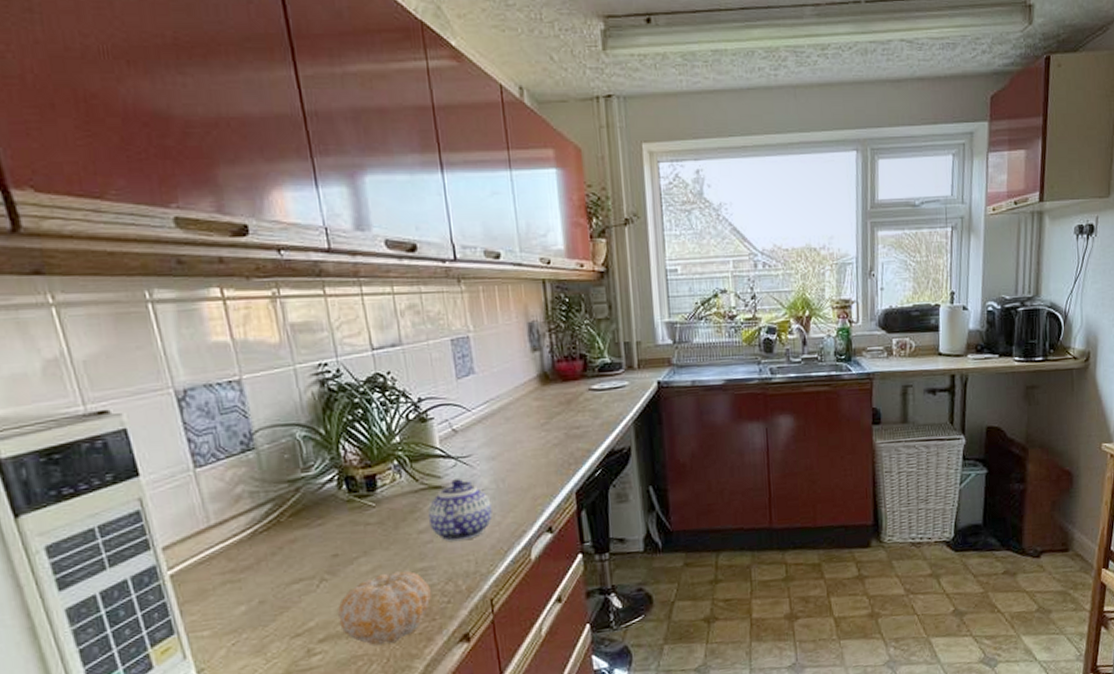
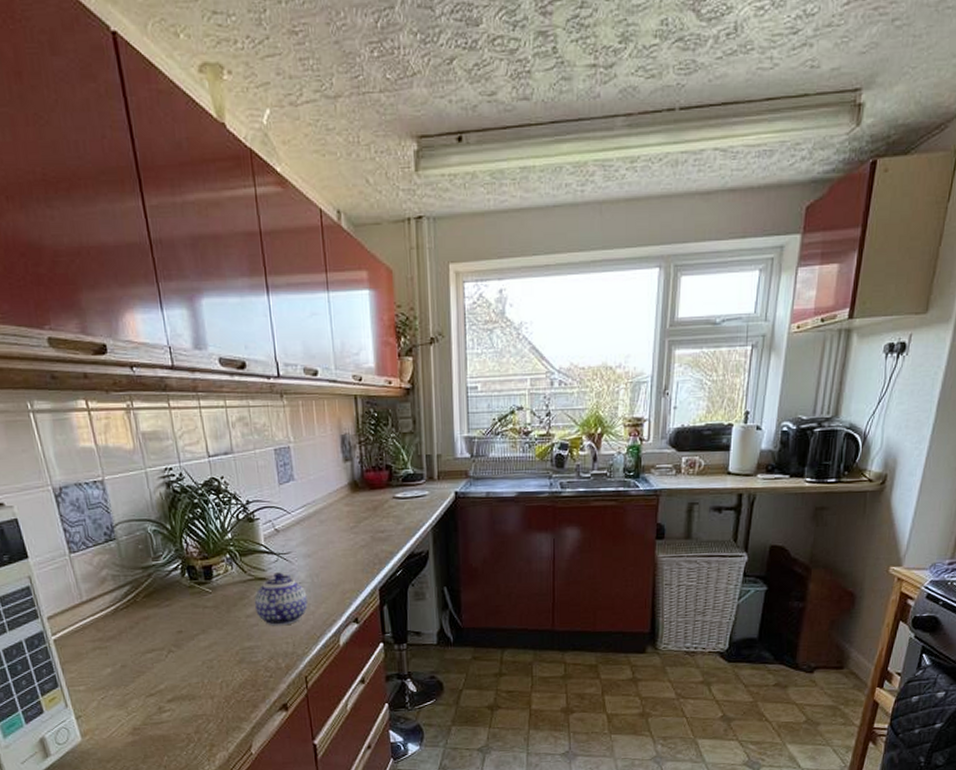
fruit: present [338,571,431,646] -> none [182,648,257,708]

